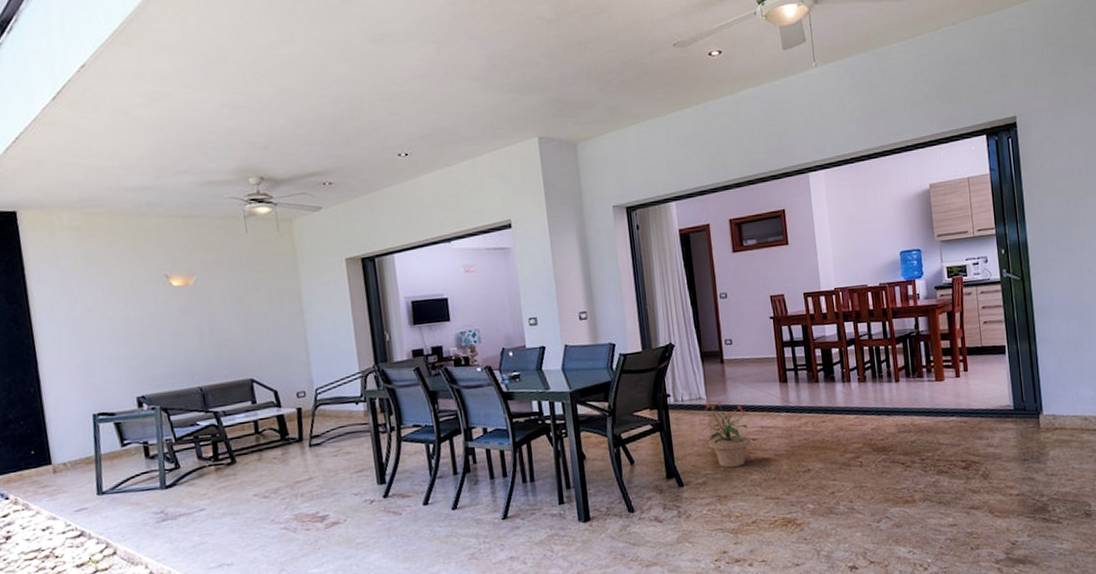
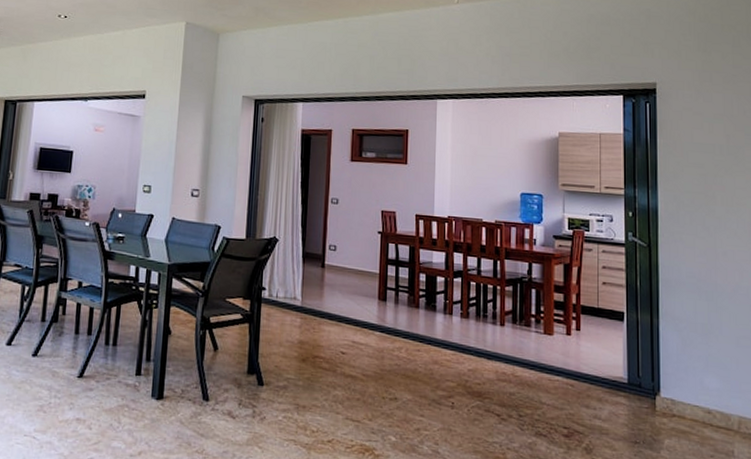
potted plant: present [702,400,751,468] -> none [292,304,339,378]

